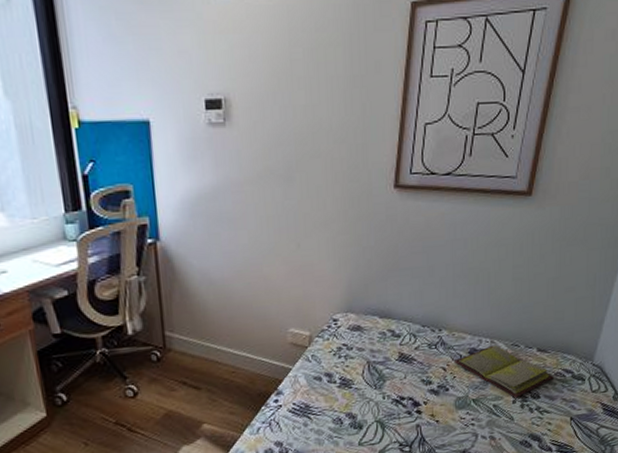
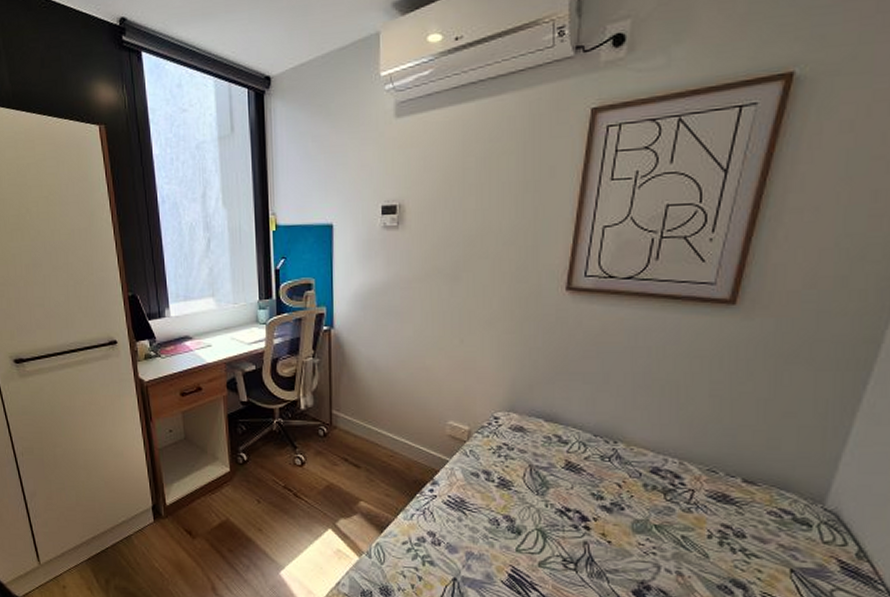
diary: present [453,345,554,399] -> none [631,467,766,533]

